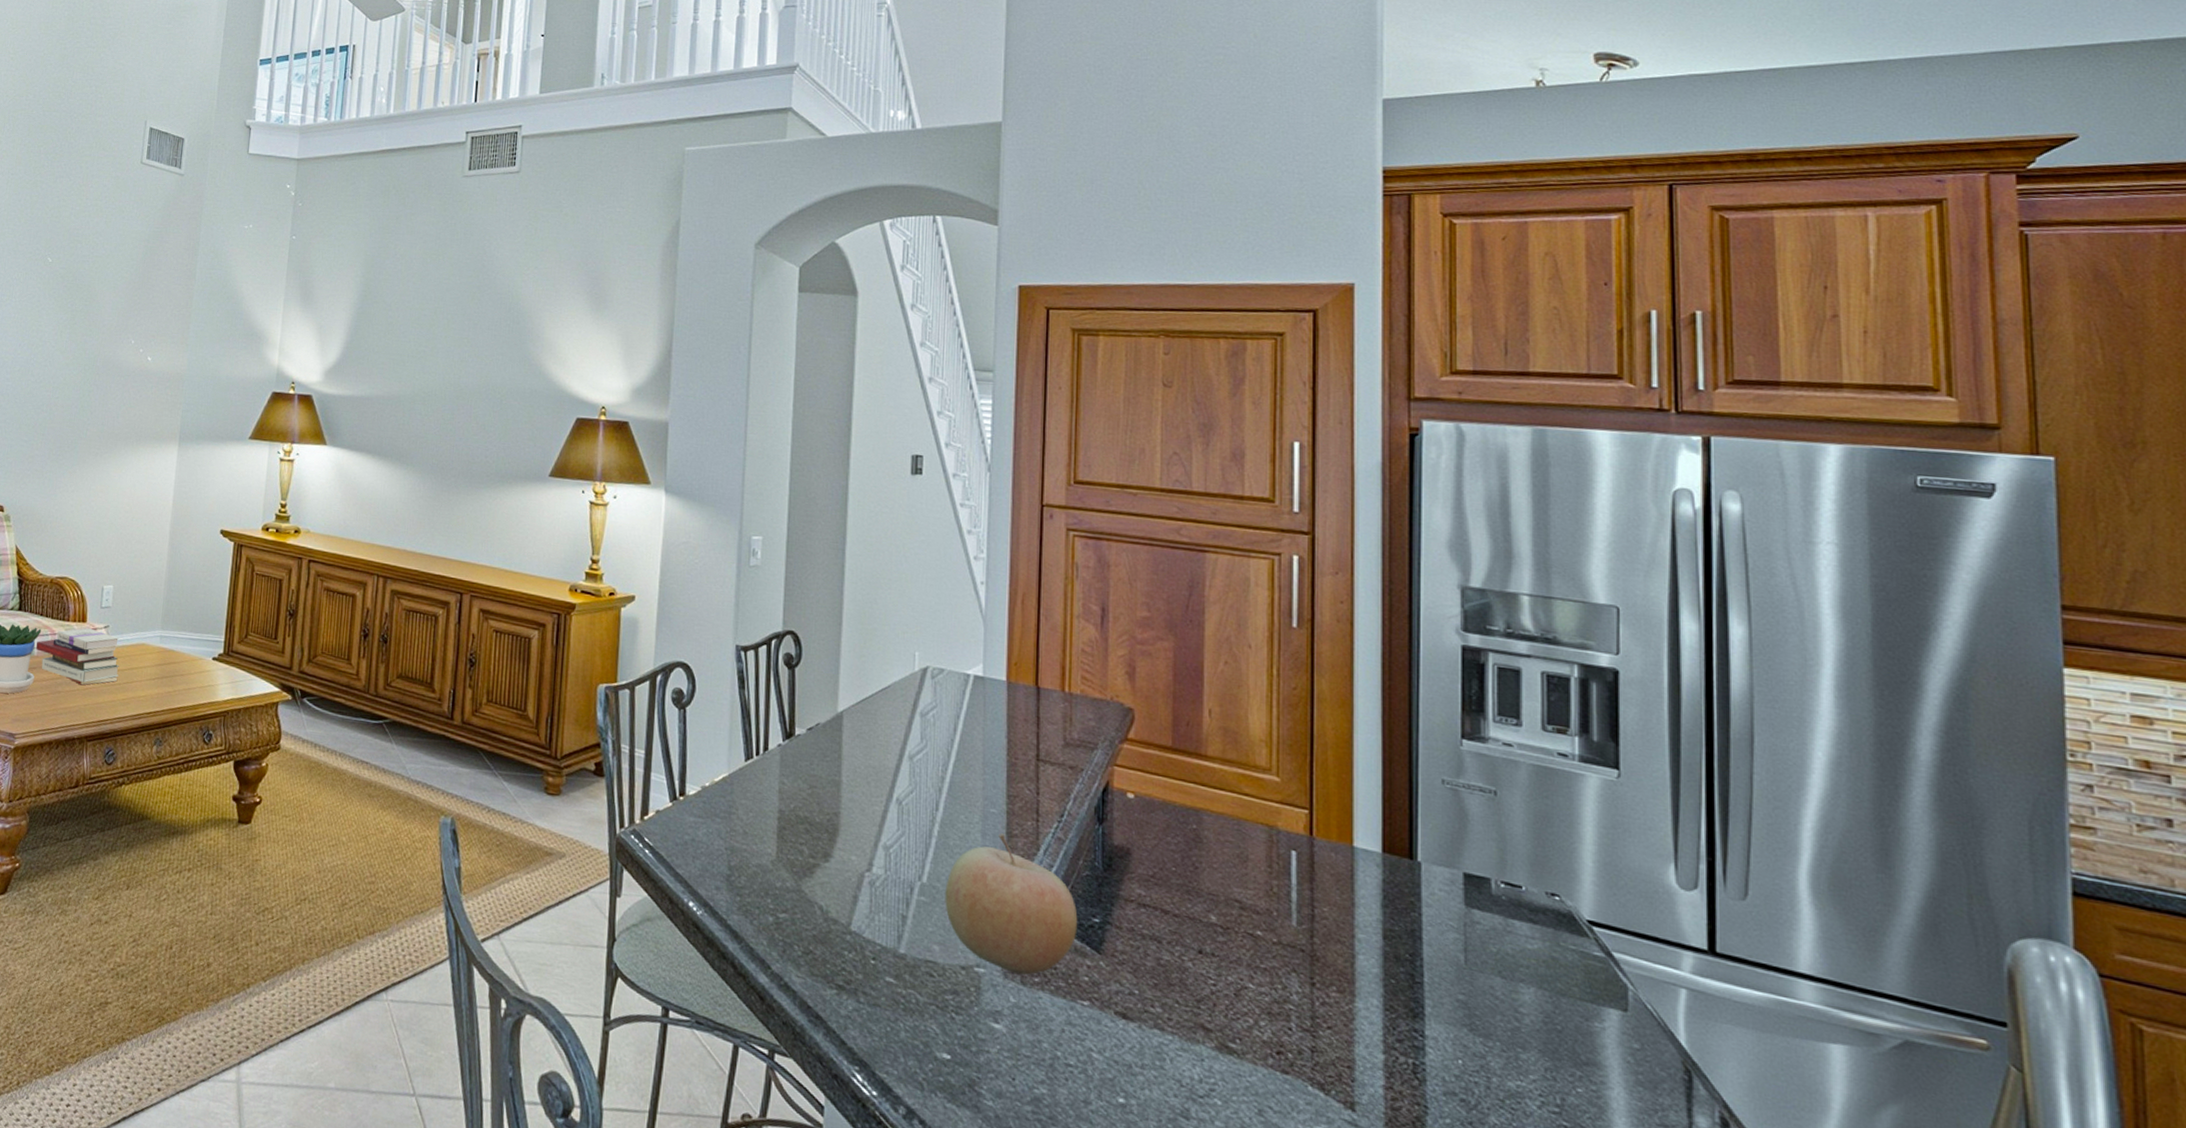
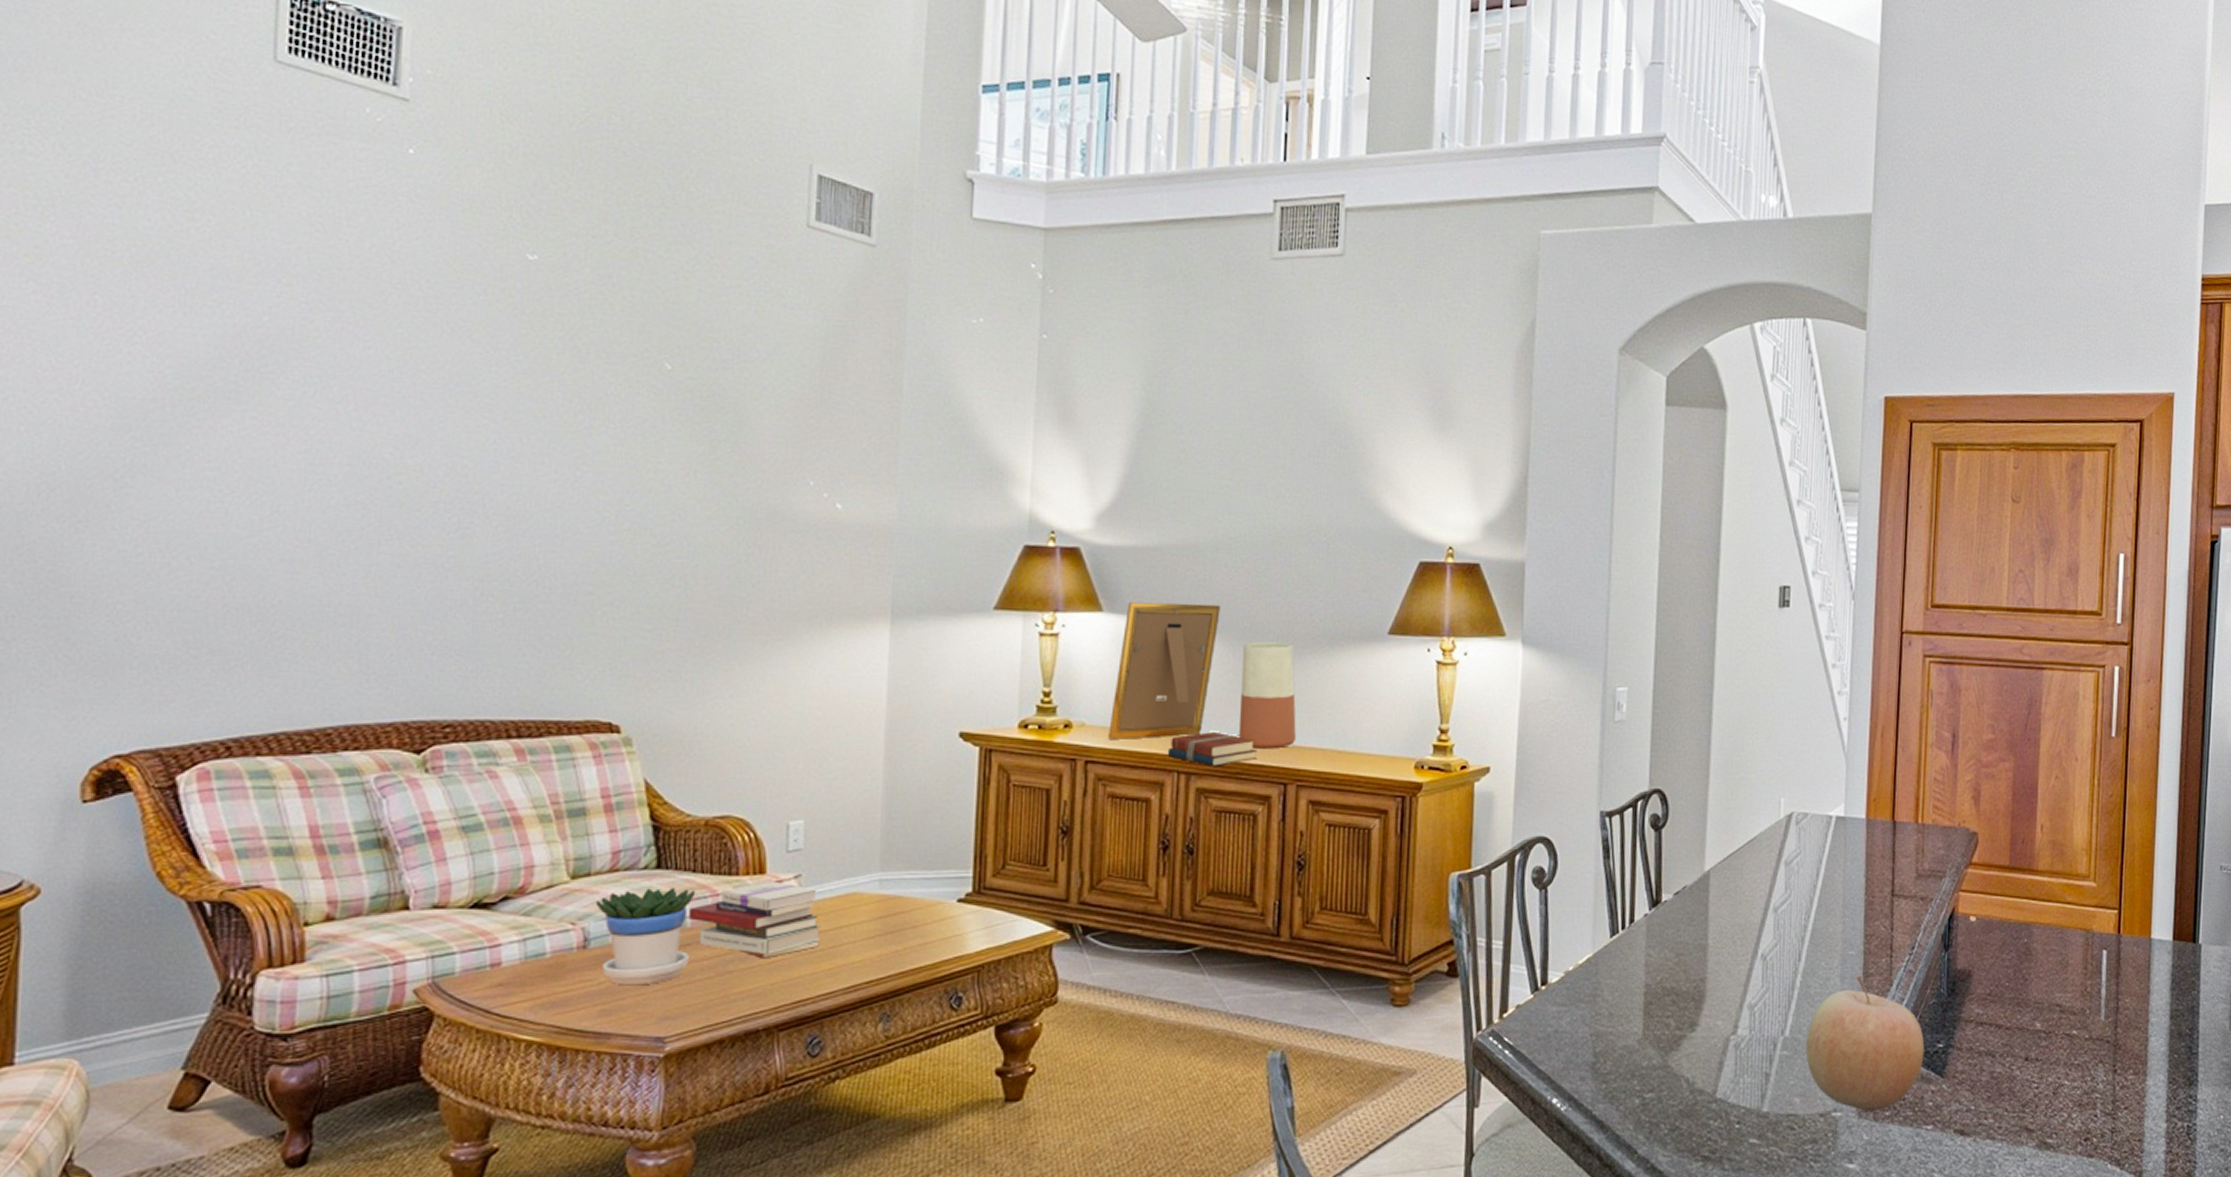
picture frame: none [326,439,415,548] -> present [1108,602,1220,741]
books: none [370,545,440,574] -> present [1167,732,1257,766]
vase: none [426,475,472,564] -> present [1239,641,1296,749]

